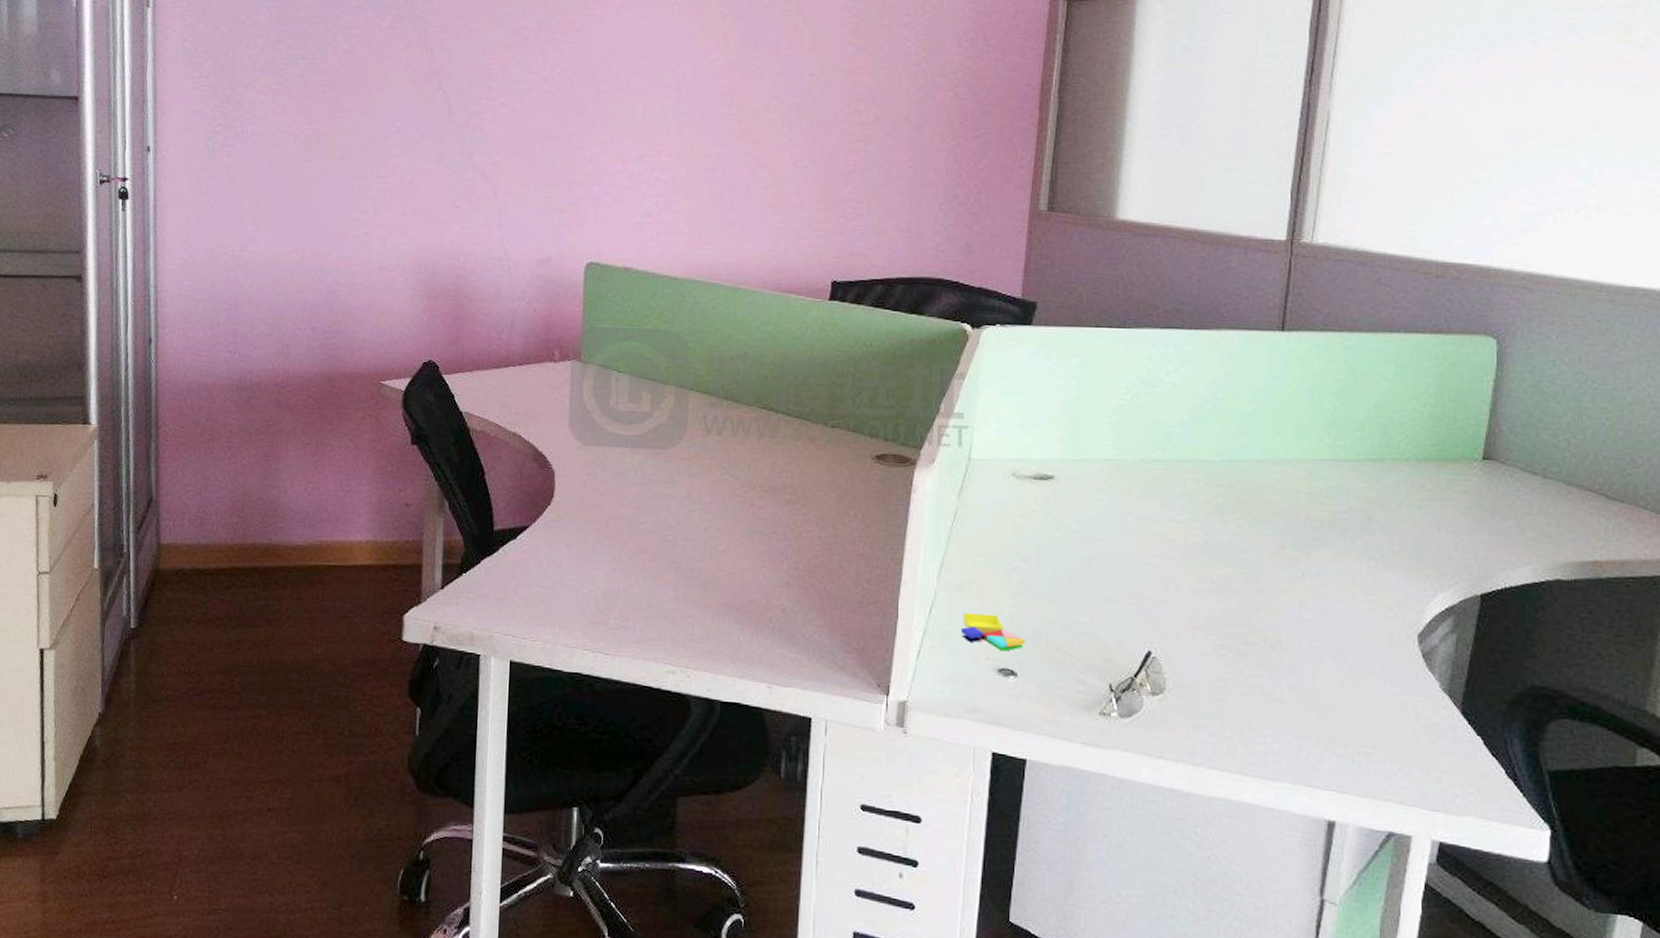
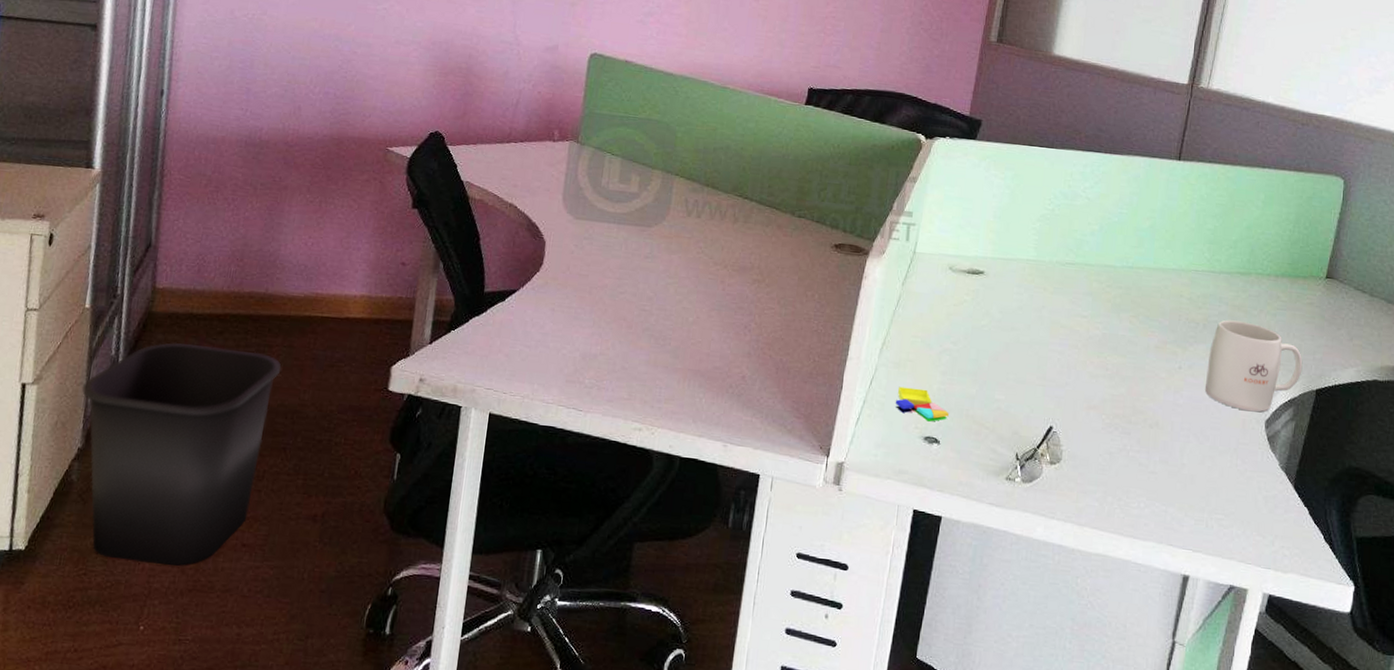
waste bin: none [98,599,292,832] -> present [82,342,282,566]
mug: none [1338,516,1461,625] -> present [1205,319,1303,412]

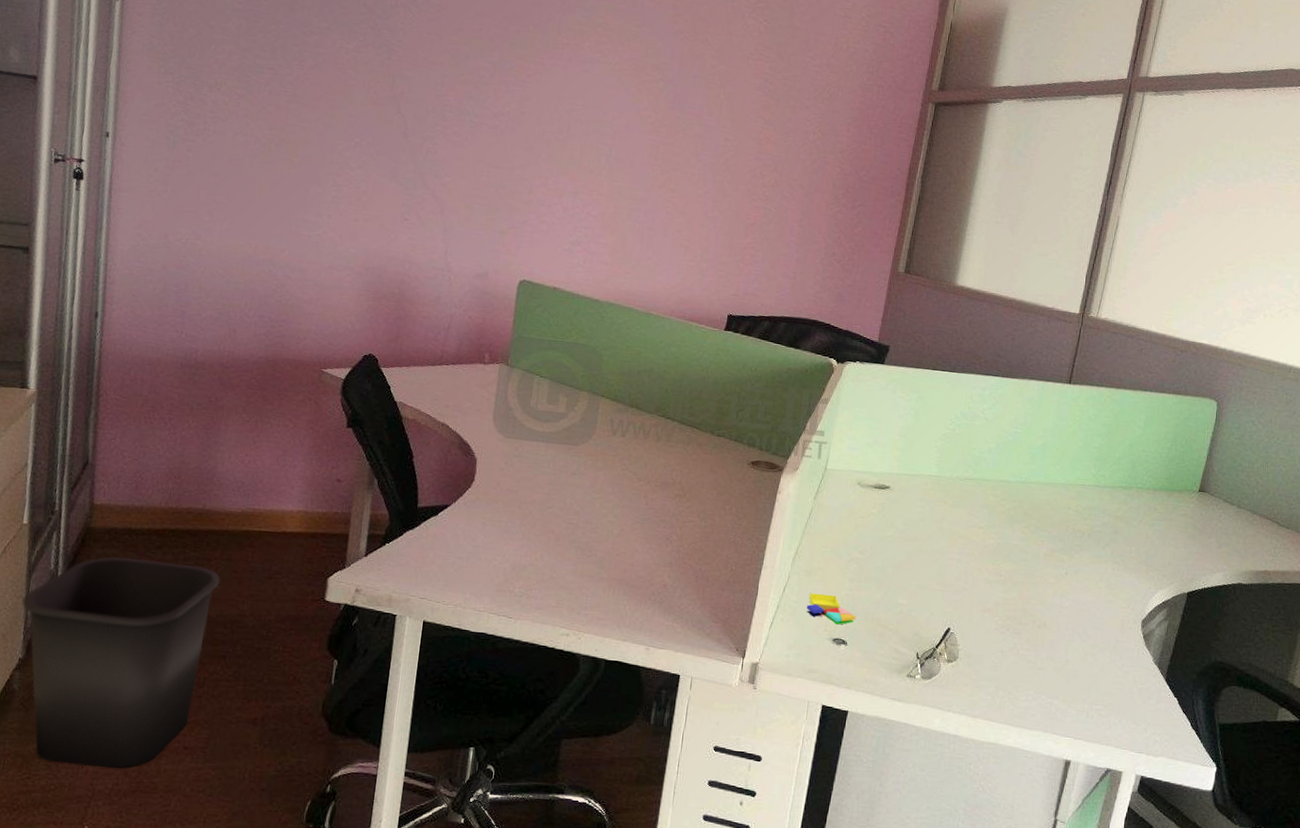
mug: present [1205,319,1303,412] -> none [1089,529,1176,613]

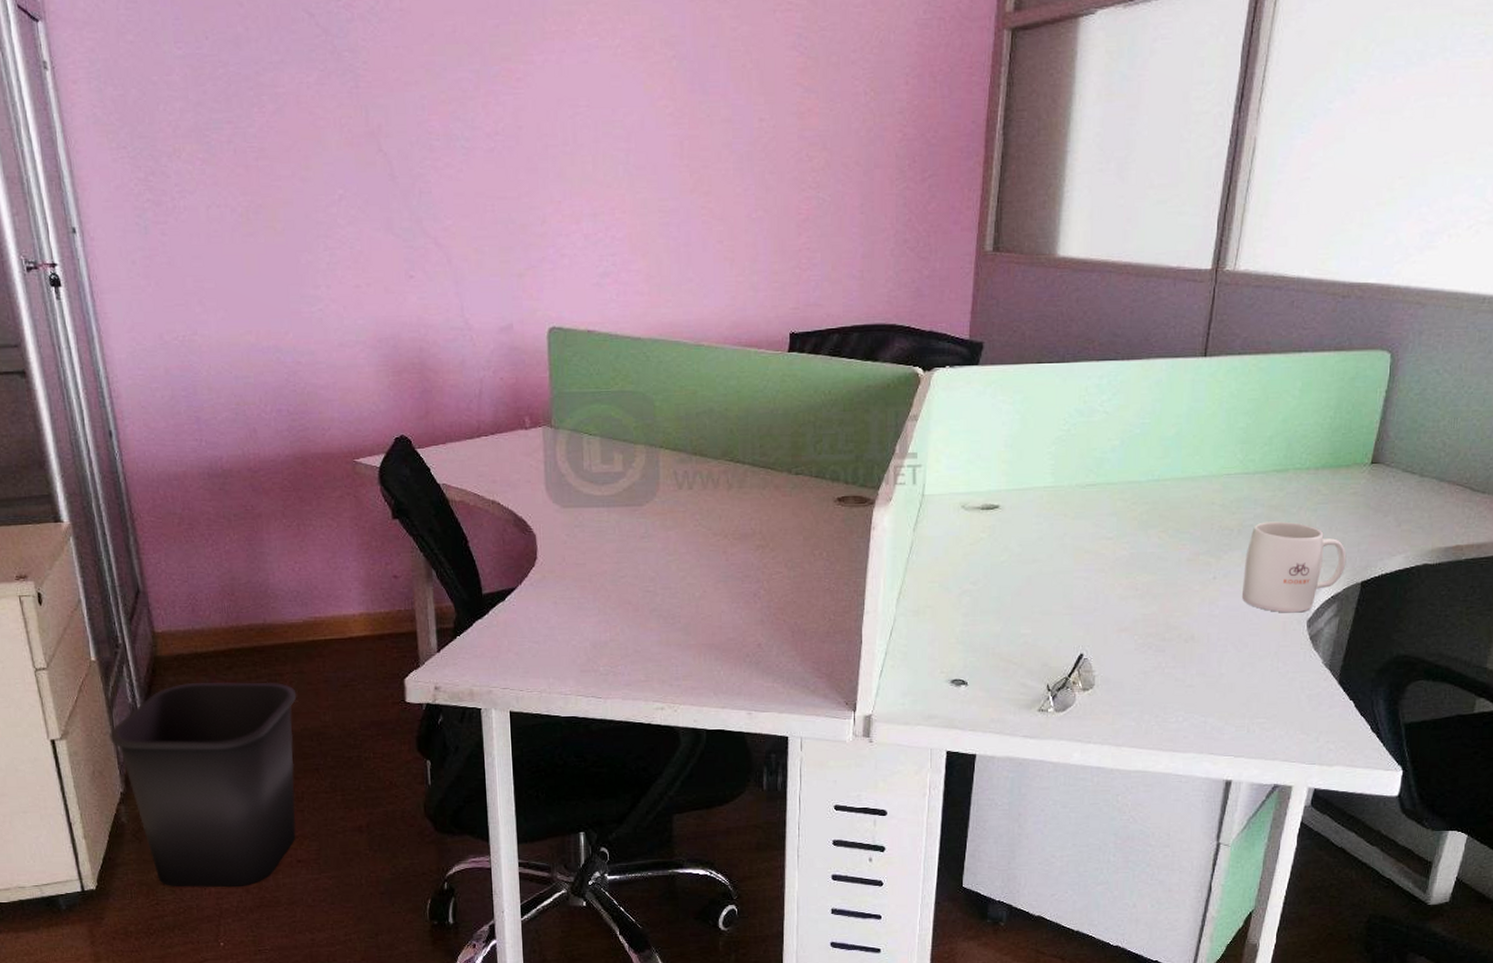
sticky notes: present [806,593,856,625] -> none [917,633,974,665]
mug: none [1089,529,1176,613] -> present [1242,521,1347,613]

